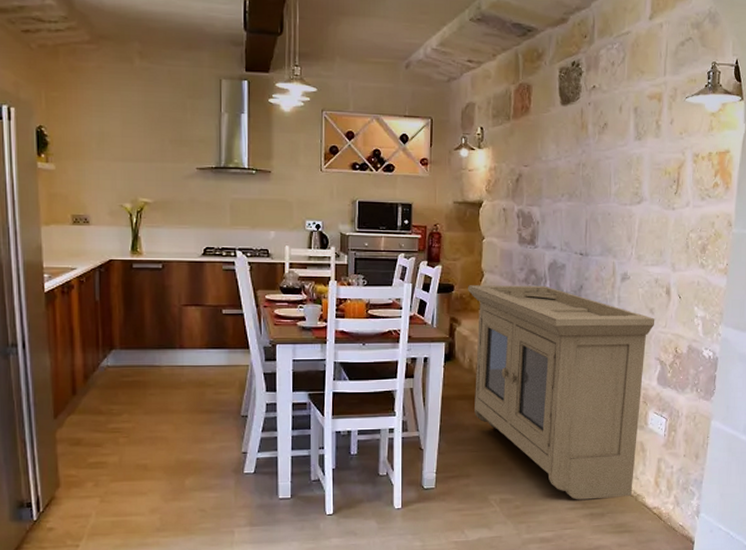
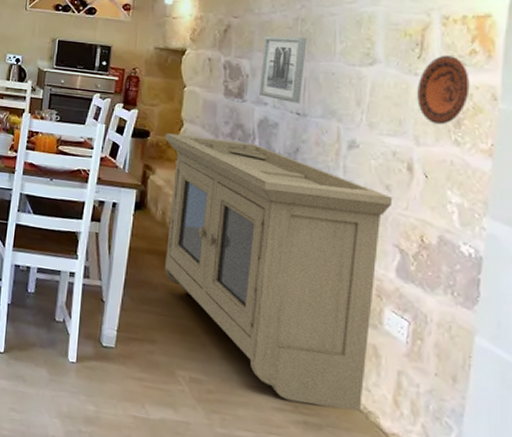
wall art: none [548,181,587,244] -> present [258,36,307,103]
decorative plate: none [674,189,713,252] -> present [417,55,470,125]

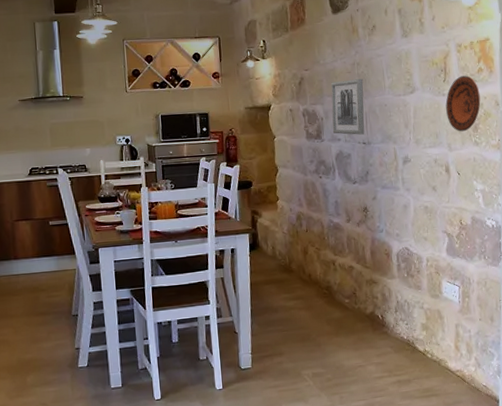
storage cabinet: present [165,133,393,411] -> none [265,174,439,369]

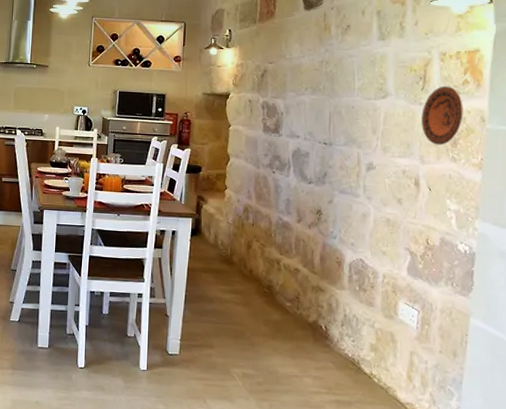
wall art: present [331,79,365,135] -> none [292,77,331,134]

